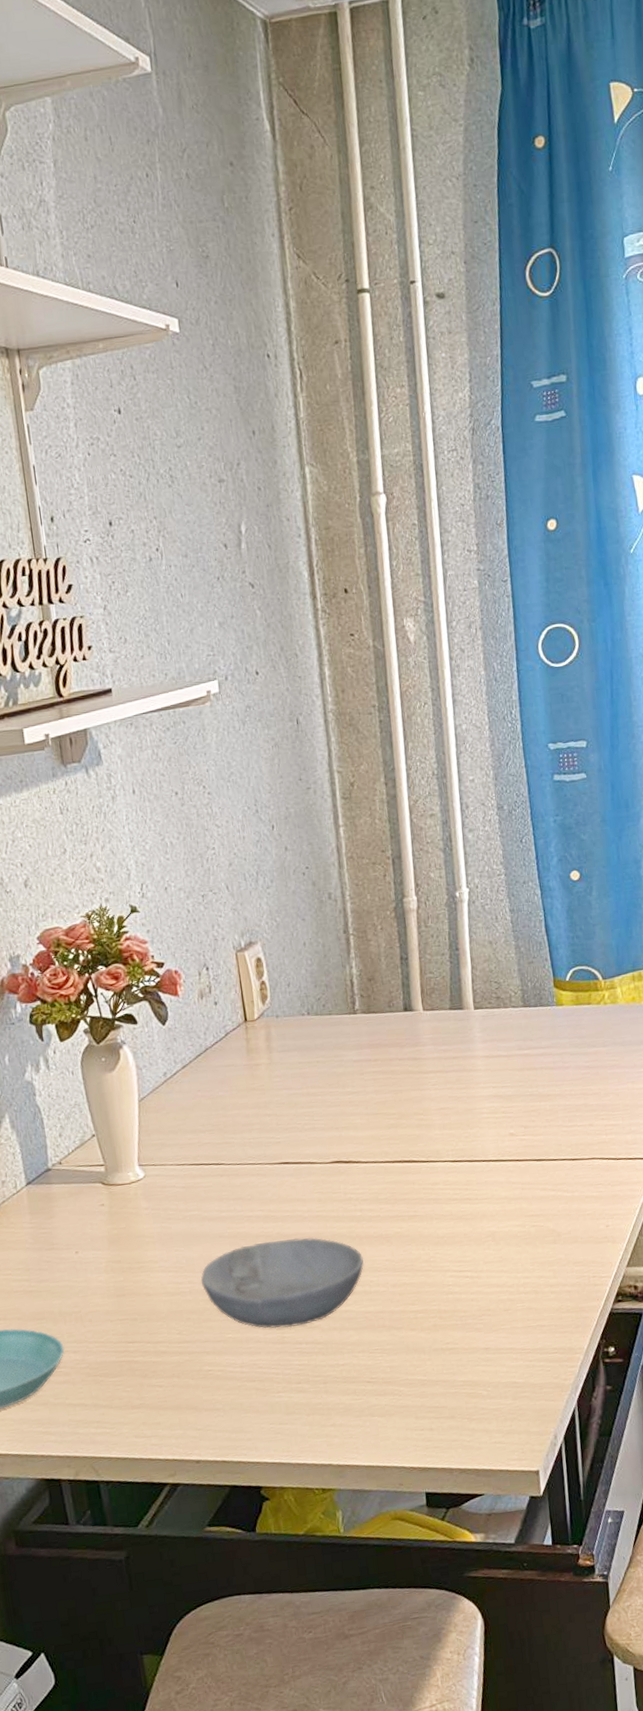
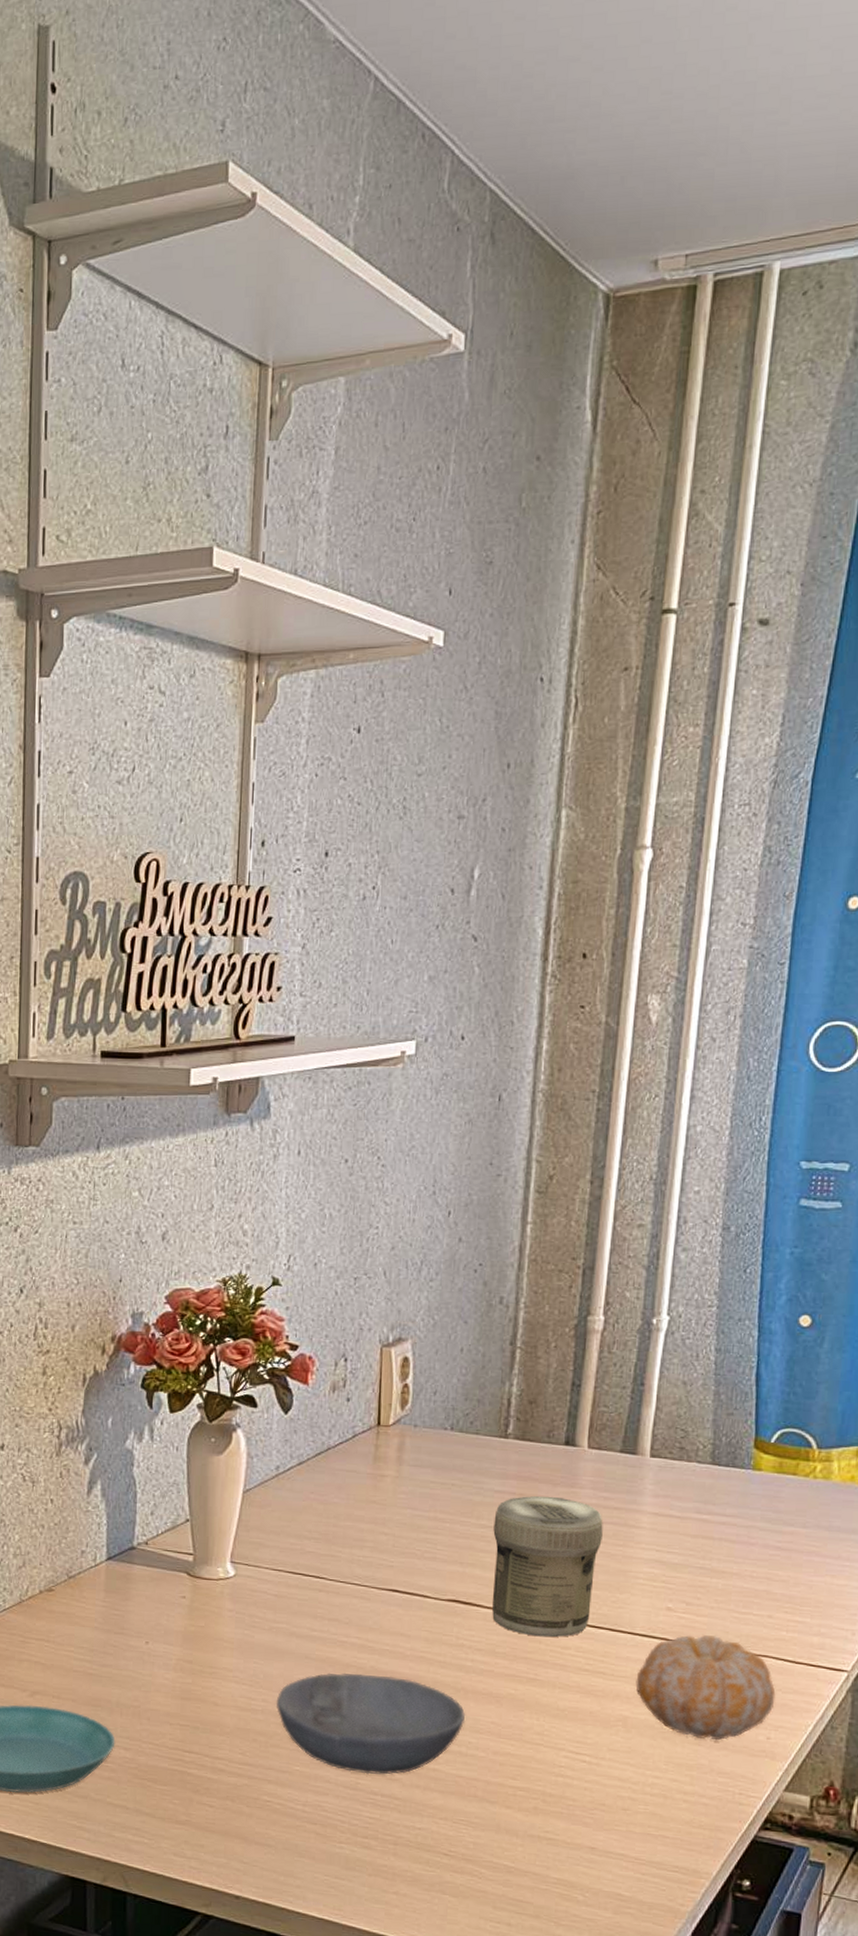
jar: none [357,1056,450,1180] -> present [492,1495,603,1638]
fruit: none [496,1148,607,1238] -> present [635,1635,776,1741]

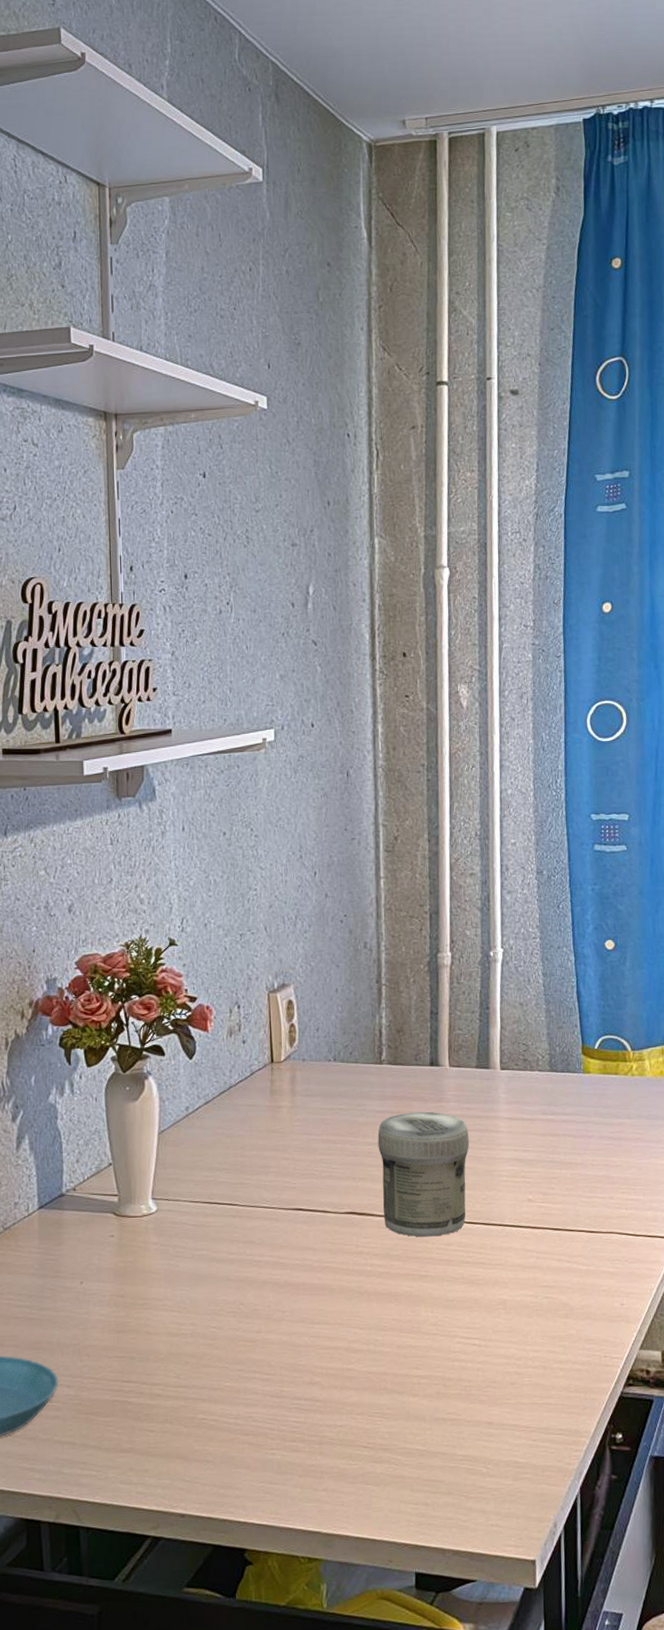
bowl: present [275,1672,466,1775] -> none [203,1288,371,1382]
fruit: present [635,1635,776,1741] -> none [509,1218,624,1312]

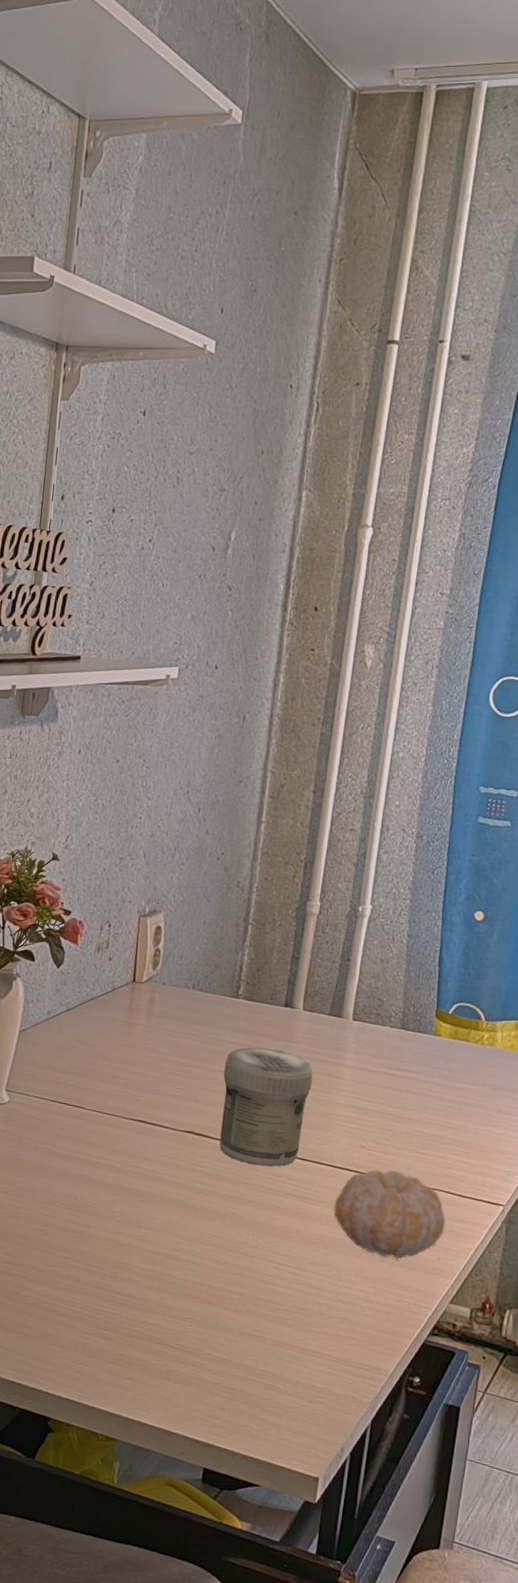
fruit: none [509,1218,624,1312] -> present [333,1170,446,1259]

